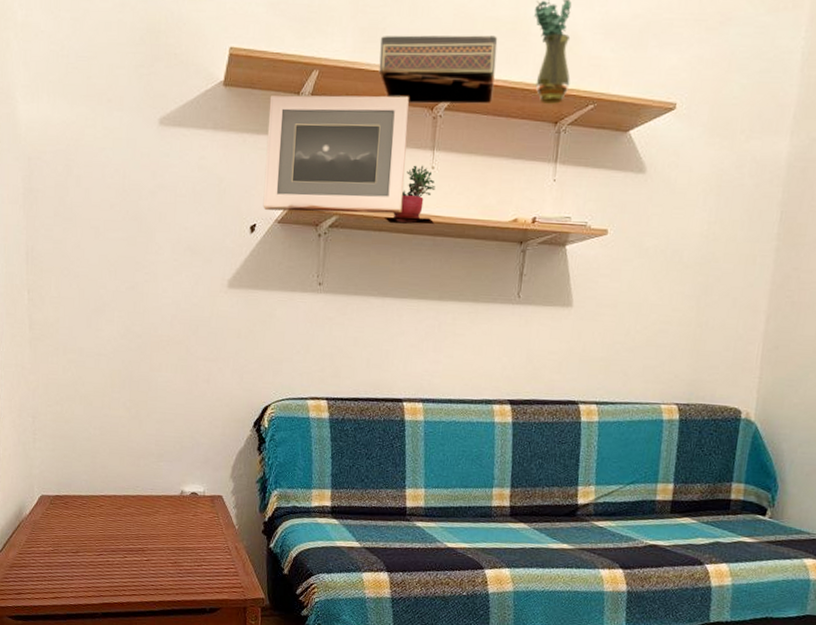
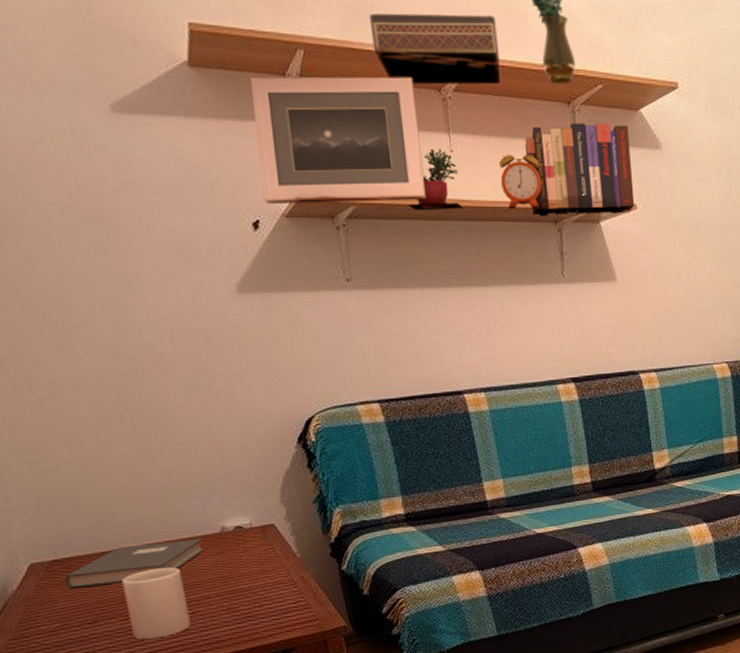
book: none [62,493,166,524] -> present [65,538,205,589]
mug: none [100,516,146,577] -> present [122,567,192,640]
alarm clock: none [474,164,515,229] -> present [498,145,542,209]
books: none [499,143,614,239] -> present [525,123,635,217]

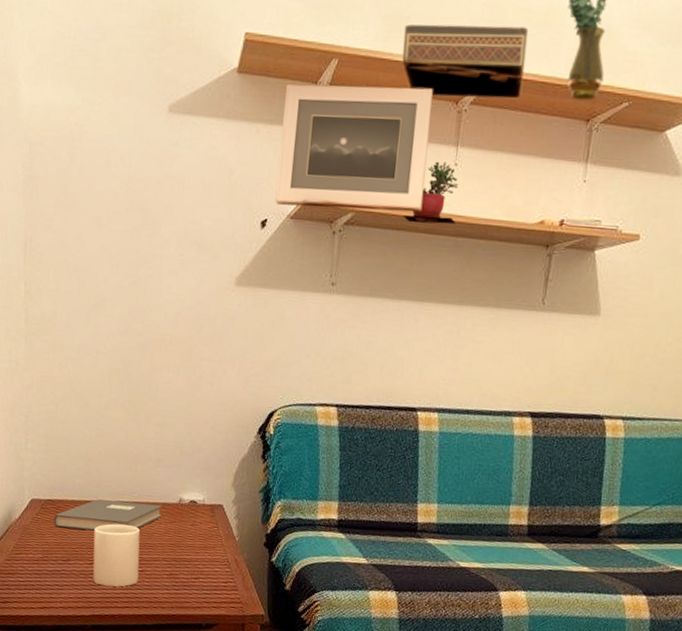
alarm clock: present [498,145,542,209] -> none [498,163,543,231]
books: present [525,123,635,217] -> none [524,142,649,244]

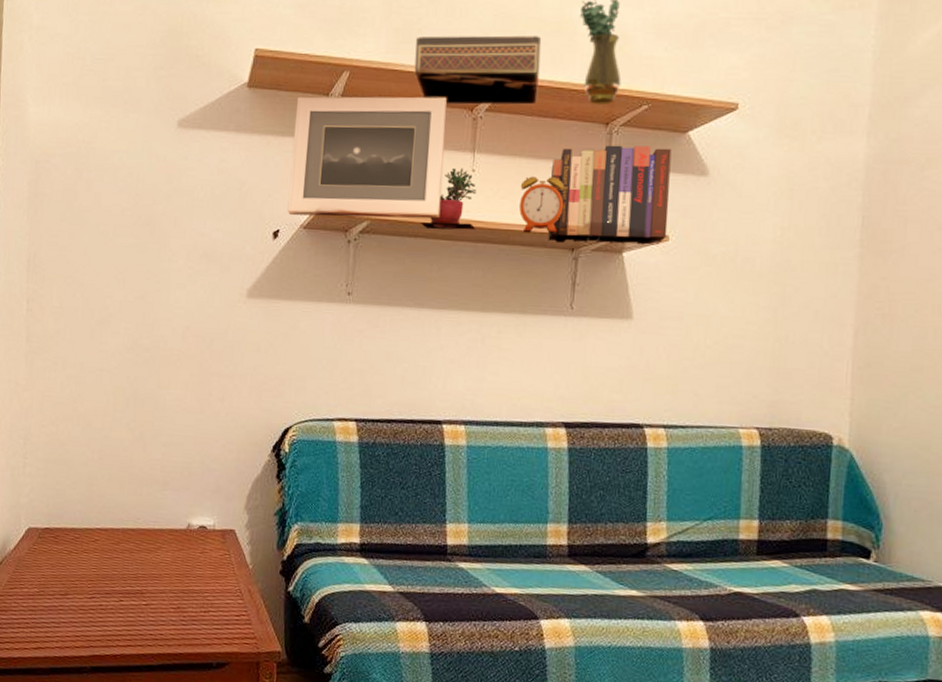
book: present [54,499,163,531] -> none [51,526,170,561]
mug: present [92,524,141,587] -> none [92,553,146,624]
alarm clock: none [498,163,543,231] -> present [519,167,564,234]
books: none [524,142,649,244] -> present [548,145,672,246]

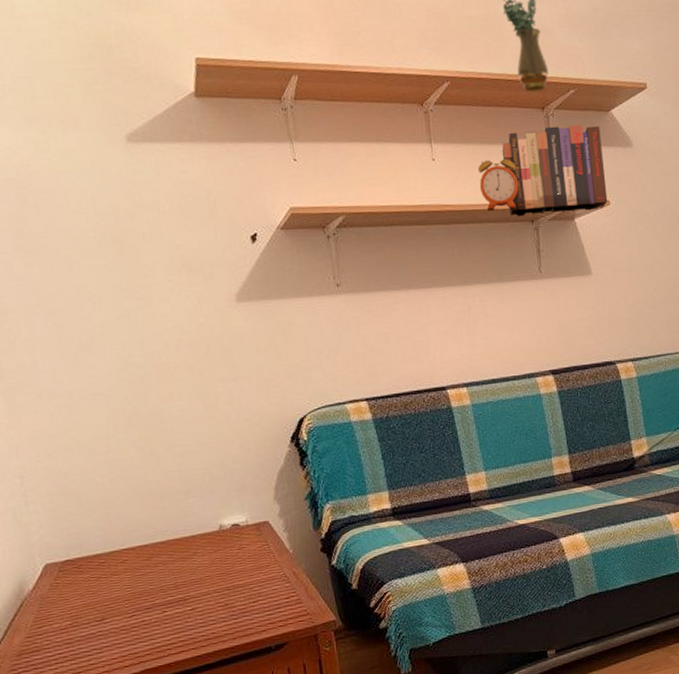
picture frame: present [287,96,448,219] -> none [249,94,411,218]
decorative box: present [414,35,542,105] -> none [356,33,479,100]
succulent plant: present [421,168,476,231] -> none [394,158,445,218]

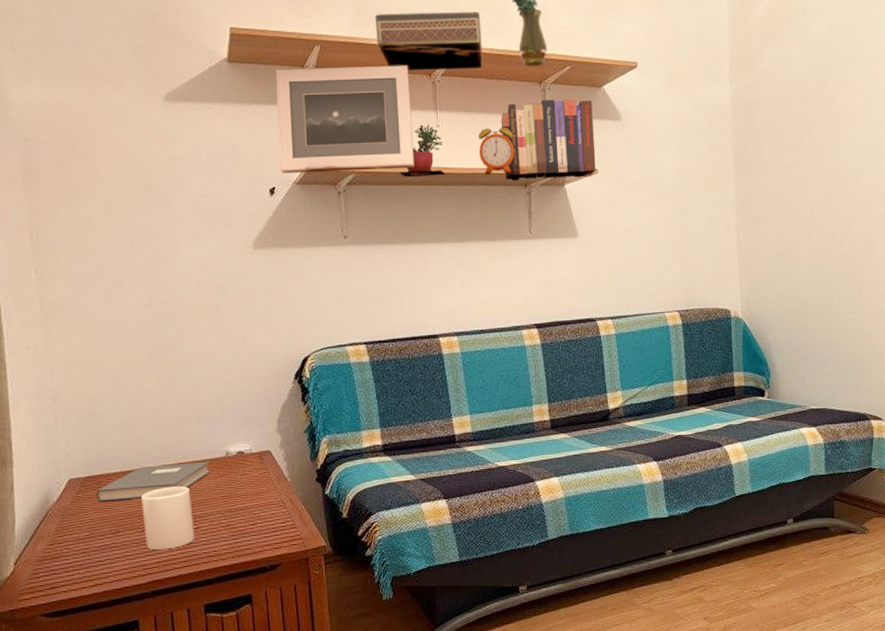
book: none [76,536,204,588] -> present [96,461,211,502]
mug: none [128,565,191,637] -> present [141,486,195,551]
picture frame: none [249,94,411,218] -> present [275,65,415,173]
decorative box: none [356,33,479,100] -> present [374,12,483,71]
succulent plant: none [394,158,445,218] -> present [399,124,446,178]

